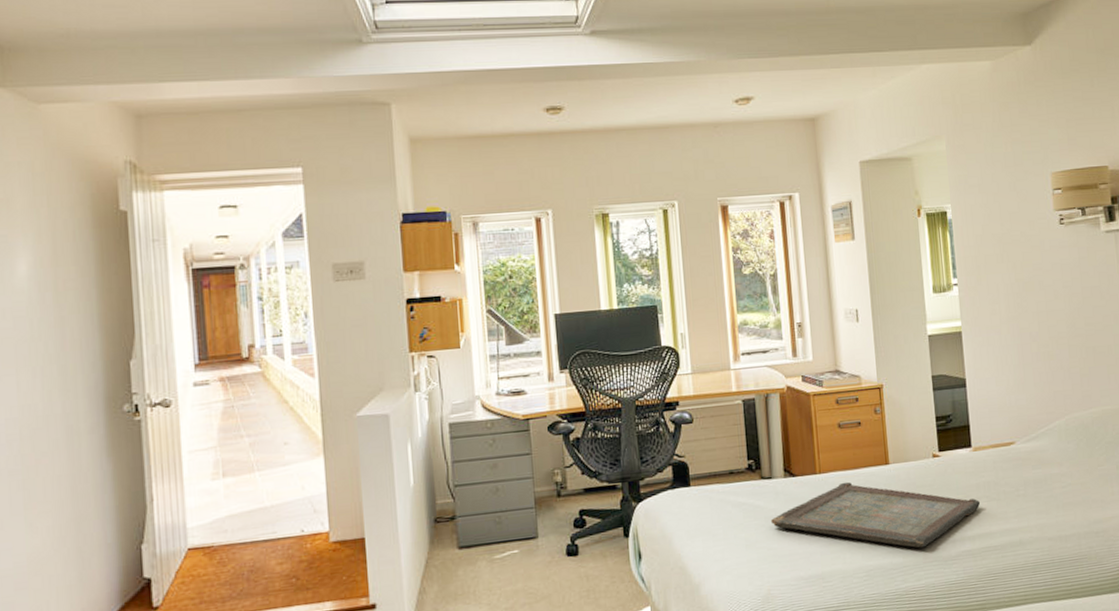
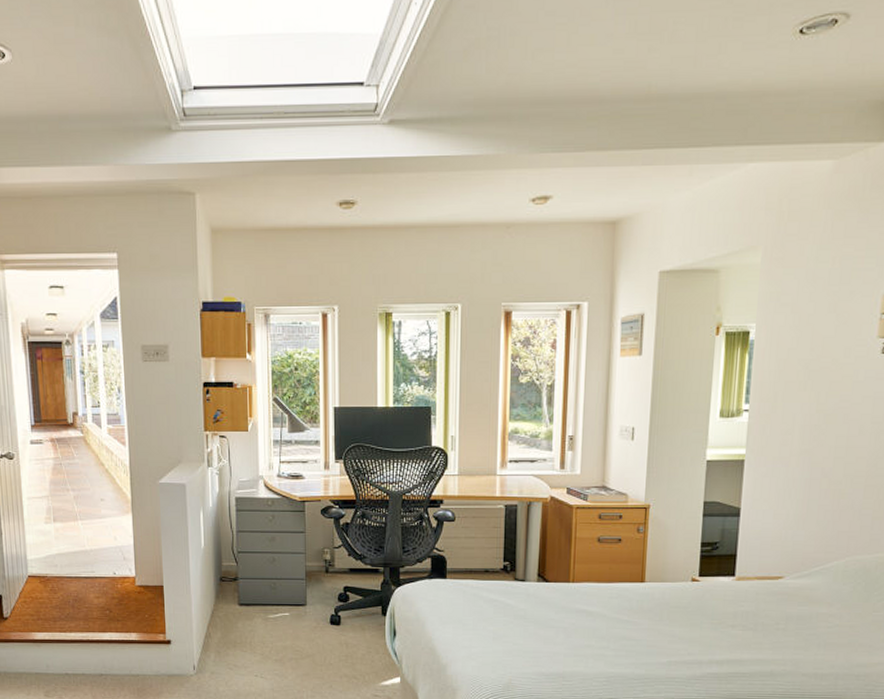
serving tray: present [771,481,980,548] -> none [520,593,734,664]

